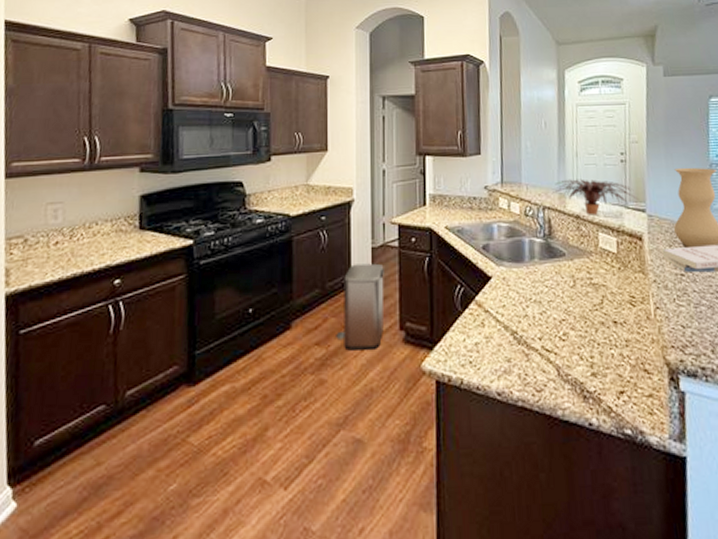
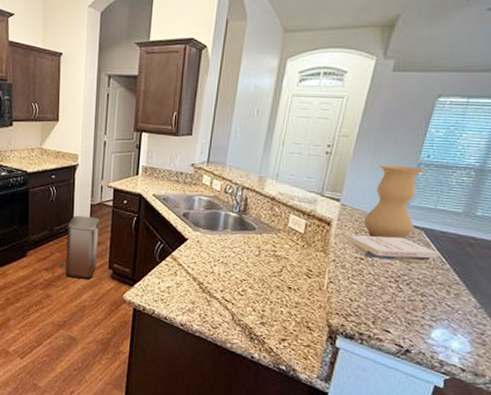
plant: present [551,179,638,215] -> none [252,165,335,199]

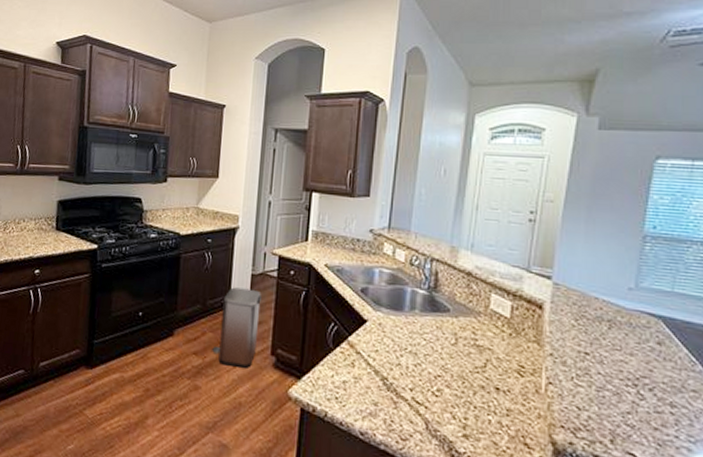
books: present [346,235,440,264] -> none [565,321,687,364]
vase: present [363,164,425,239] -> none [583,235,653,329]

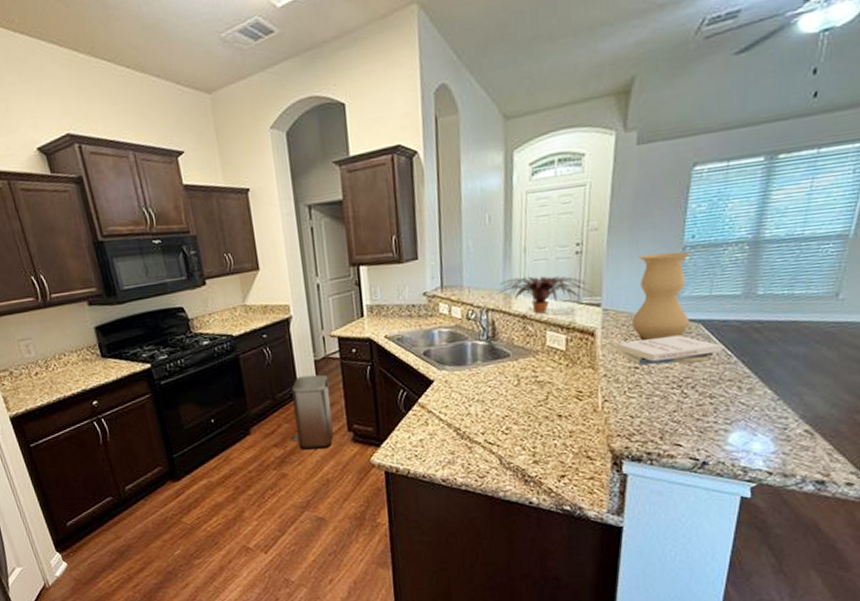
plant: none [442,232,544,275] -> present [496,276,593,314]
books: none [565,321,687,364] -> present [615,334,724,365]
vase: none [583,235,653,329] -> present [631,251,692,342]

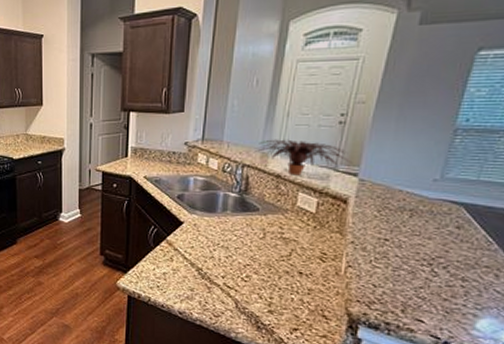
pedal bin: present [291,374,334,450] -> none [50,201,89,266]
books: present [615,334,724,365] -> none [367,213,485,244]
vase: present [631,251,692,342] -> none [387,132,463,216]

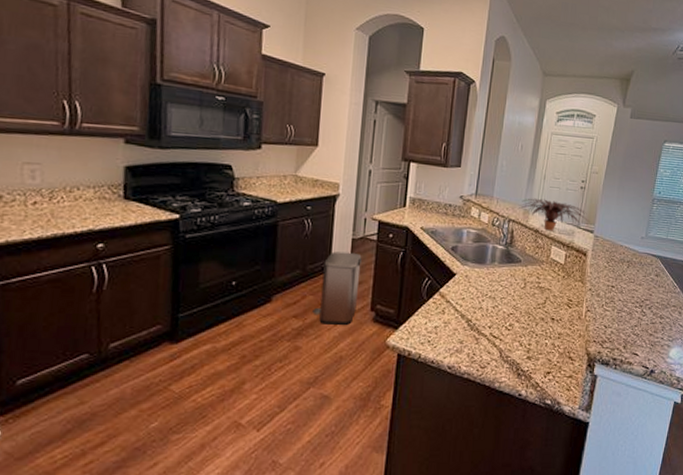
pedal bin: none [50,201,89,266] -> present [312,251,362,325]

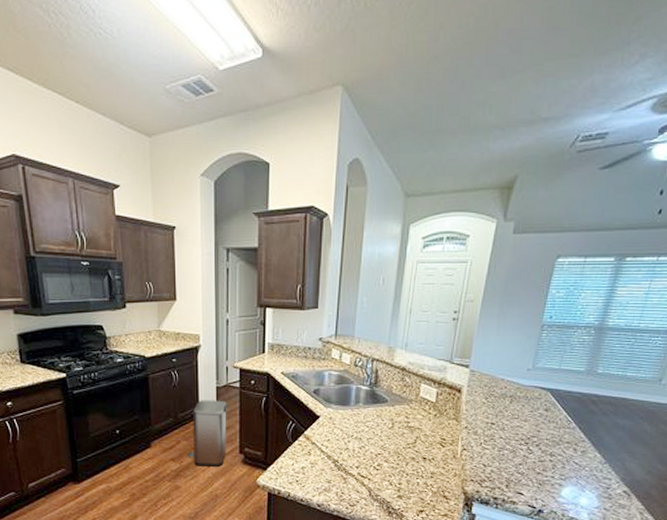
plant: present [518,198,589,231] -> none [381,334,463,368]

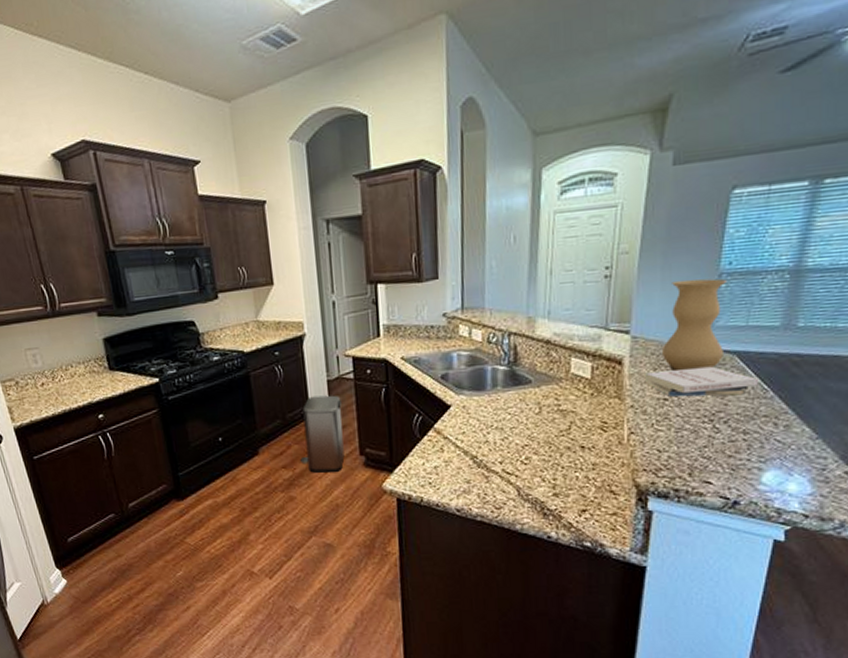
books: none [477,399,566,424] -> present [644,366,760,397]
vase: none [492,327,548,402] -> present [661,278,728,372]

